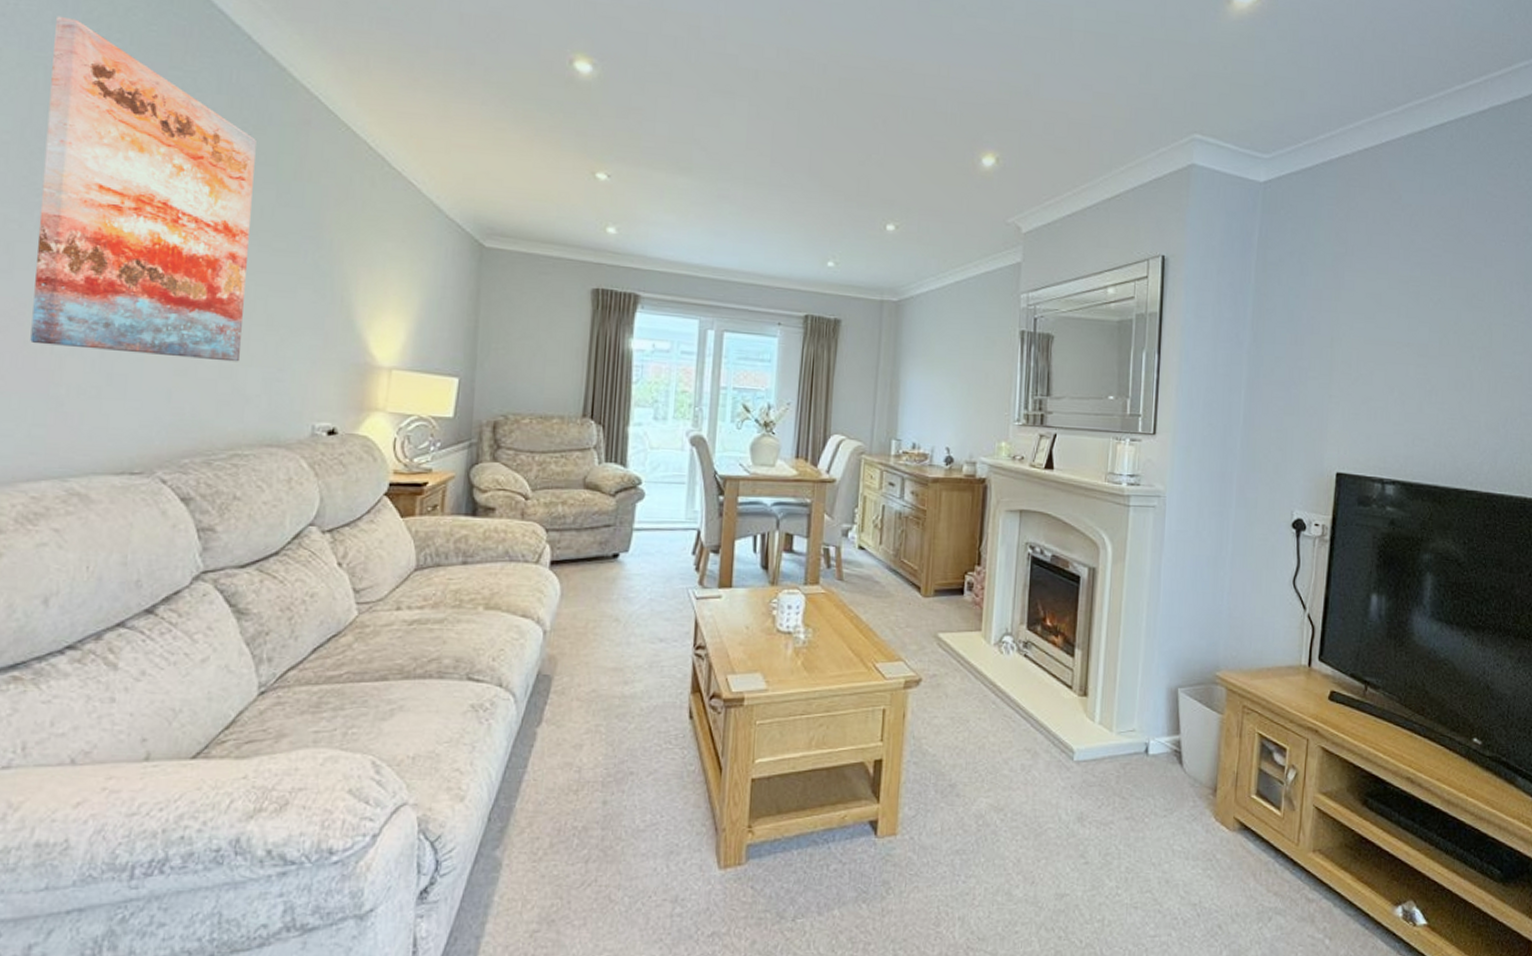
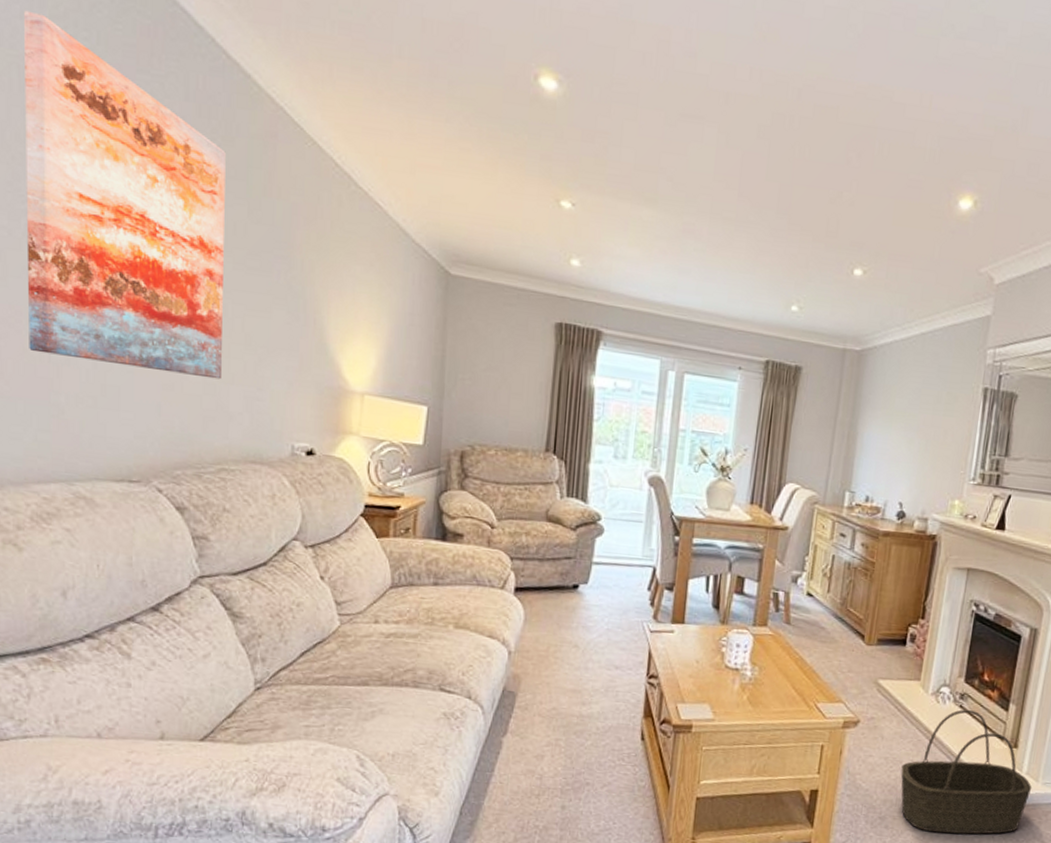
basket: none [969,658,1107,797] -> present [901,709,1032,835]

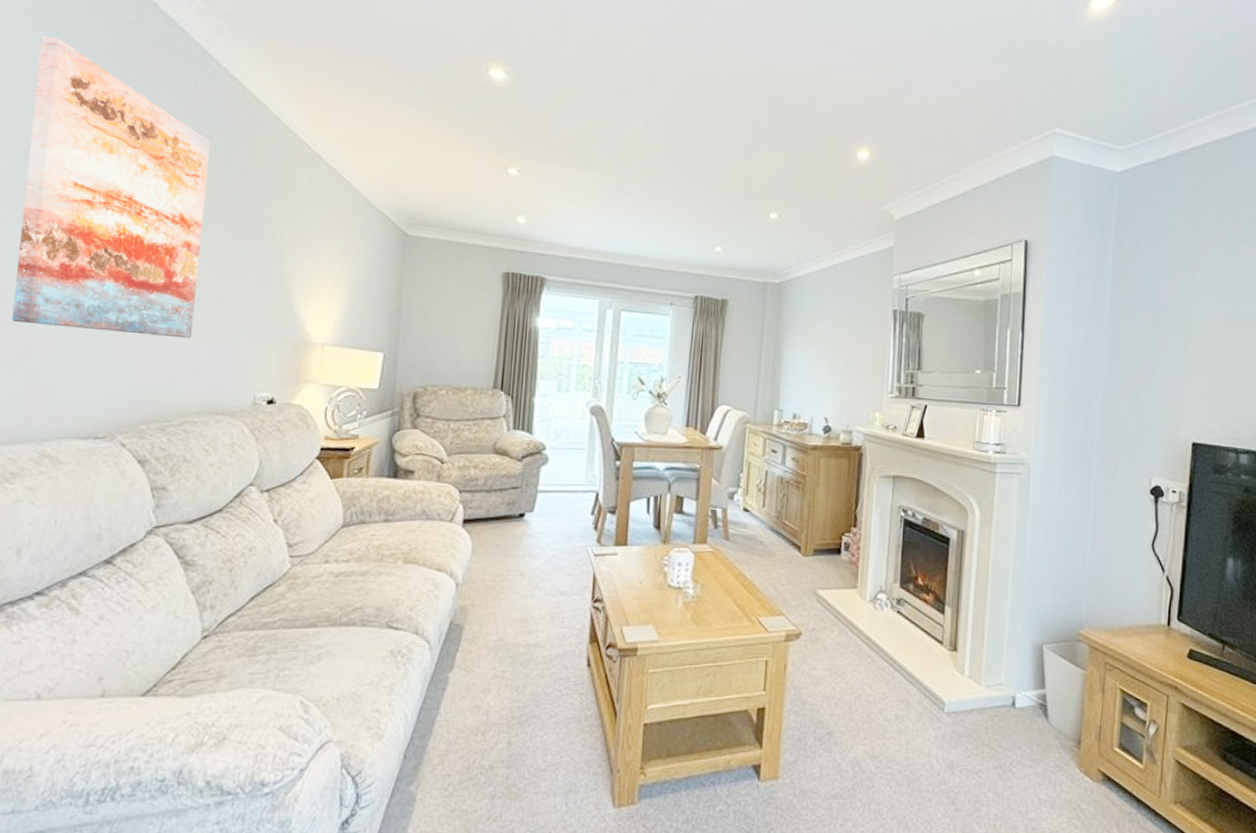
basket: present [901,709,1032,835] -> none [845,614,976,746]

